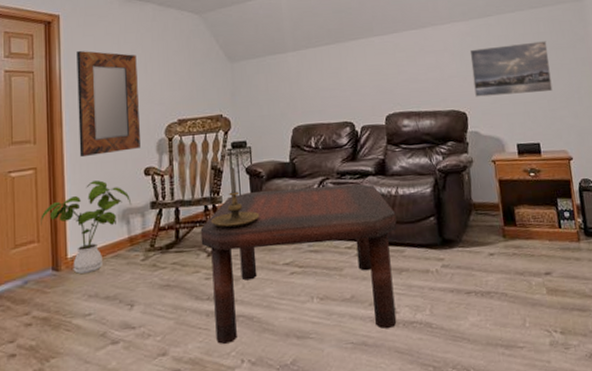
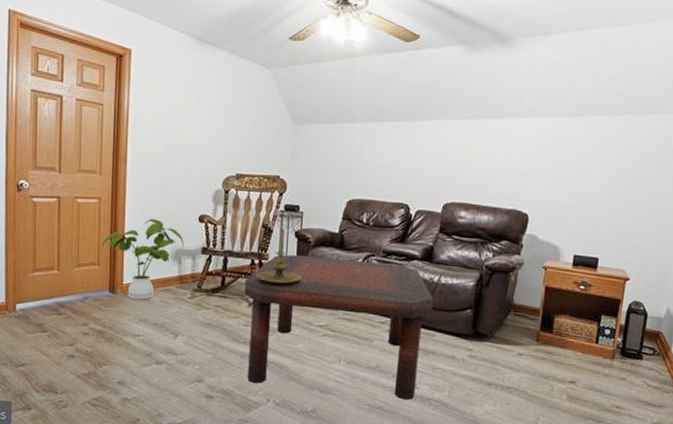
home mirror: present [76,50,140,158] -> none [140,89,203,196]
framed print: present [469,41,553,97] -> none [542,149,636,208]

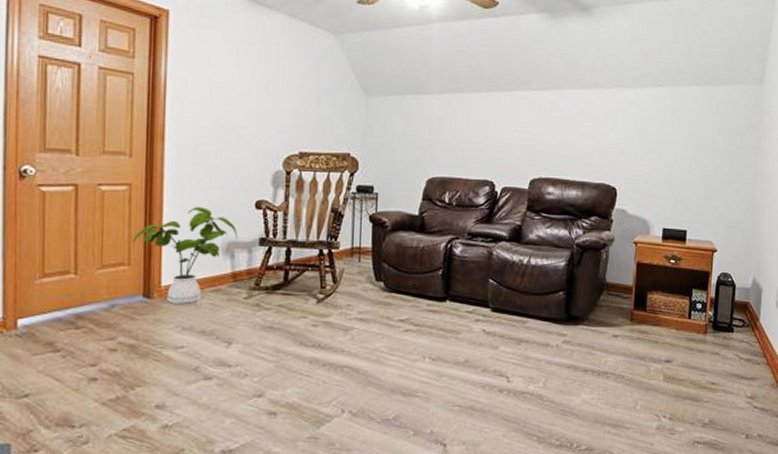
coffee table: present [244,255,434,401] -> none [311,242,524,396]
candle holder: present [255,229,302,285] -> none [324,213,379,276]

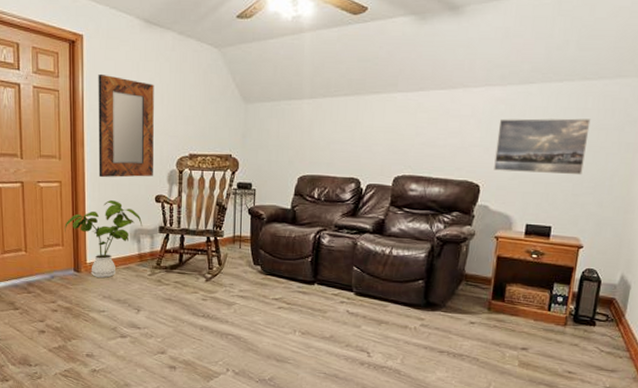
home mirror: none [182,56,258,180] -> present [98,73,154,178]
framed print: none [629,120,716,178] -> present [494,118,591,175]

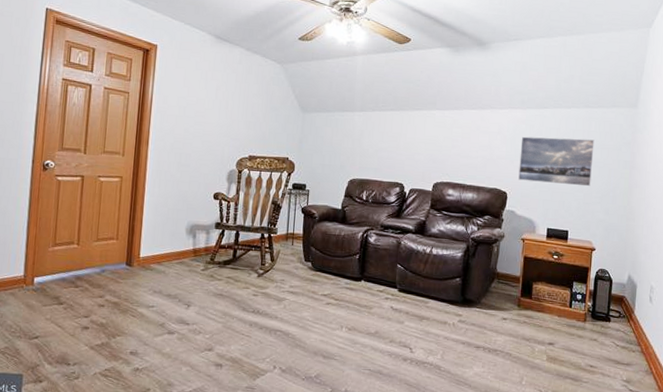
house plant: present [65,200,143,278] -> none [121,196,200,272]
home mirror: present [98,73,154,178] -> none [160,80,220,176]

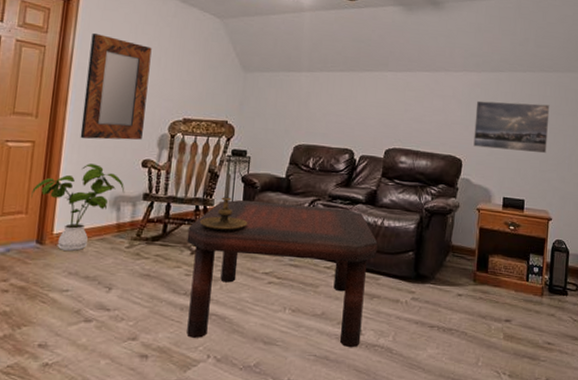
house plant: none [121,196,200,272] -> present [31,164,125,251]
home mirror: none [160,80,220,176] -> present [80,33,152,140]
coffee table: none [254,229,427,364] -> present [186,200,378,348]
candle holder: none [265,205,308,257] -> present [199,174,248,231]

